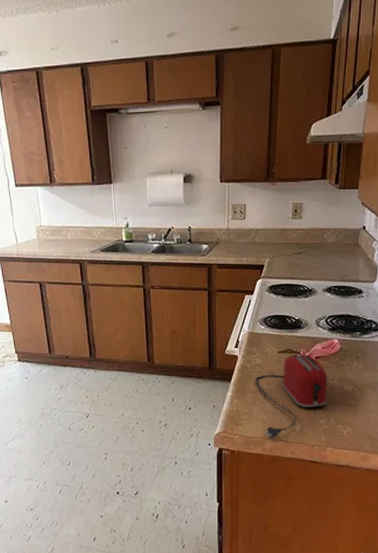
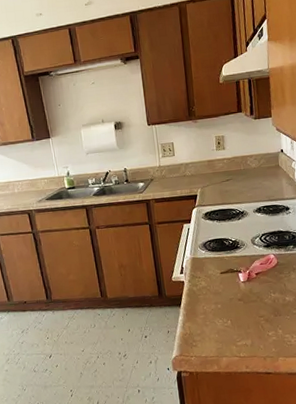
toaster: present [254,354,328,439] -> none [202,272,273,356]

